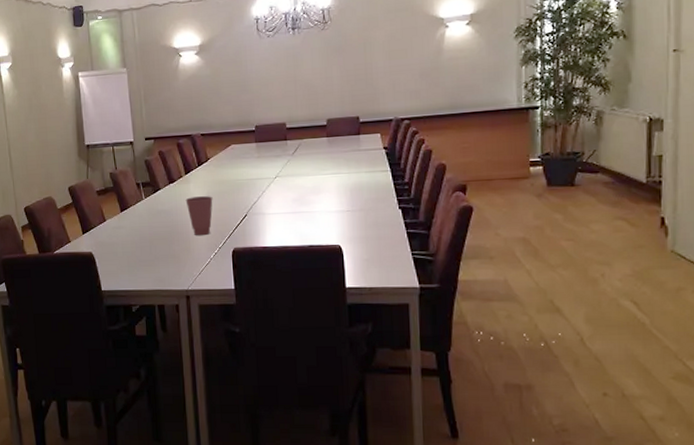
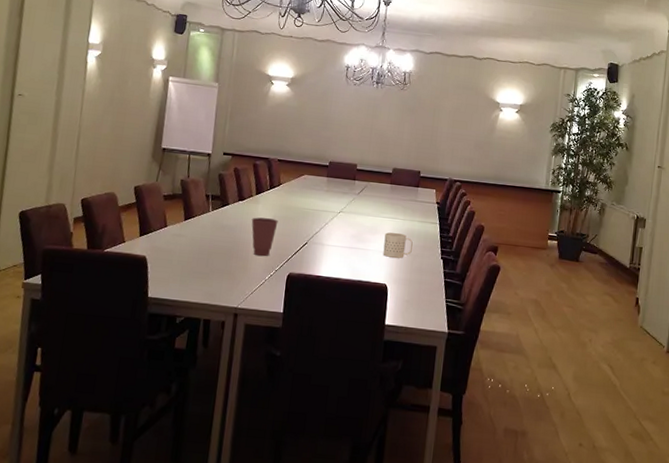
mug: none [330,188,363,216] -> present [383,232,413,258]

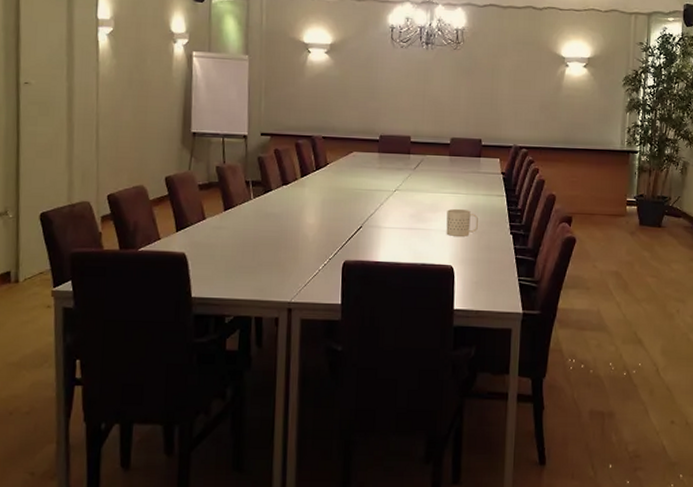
cup: present [251,217,278,257] -> none [298,202,328,245]

